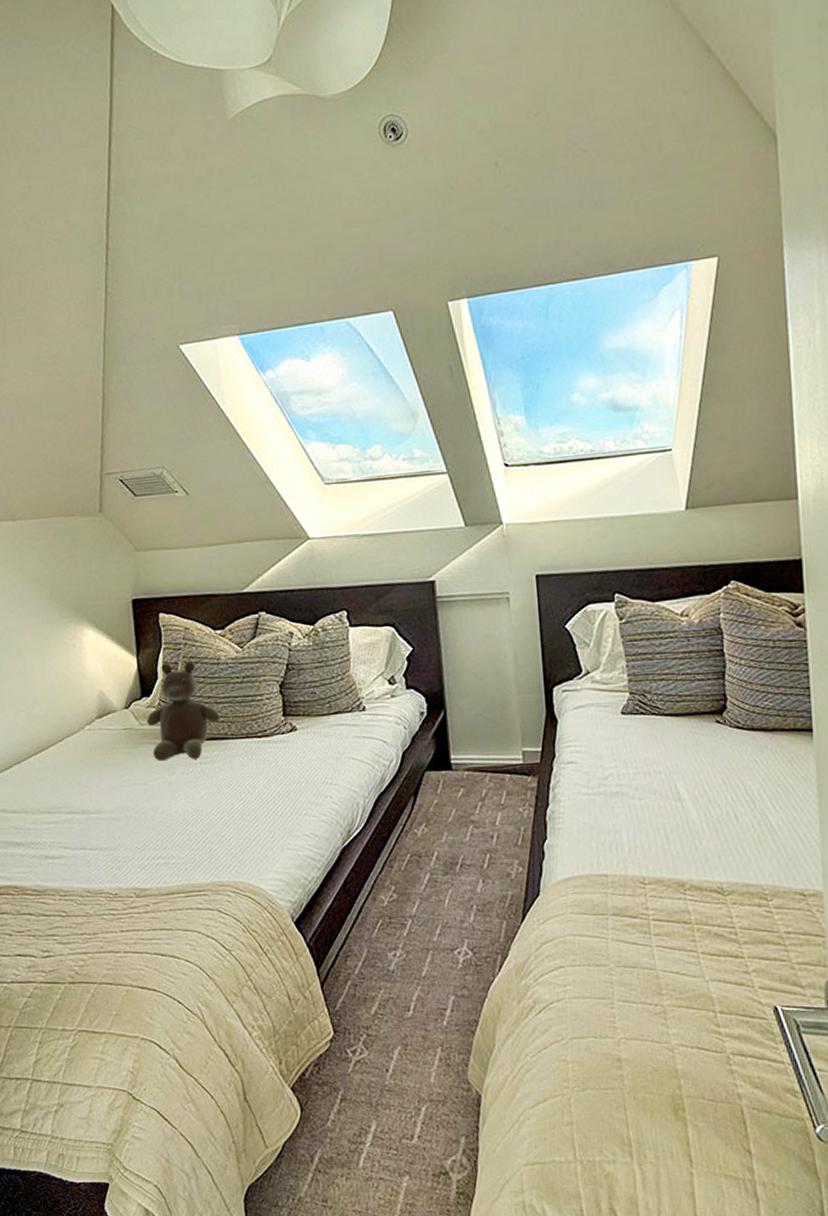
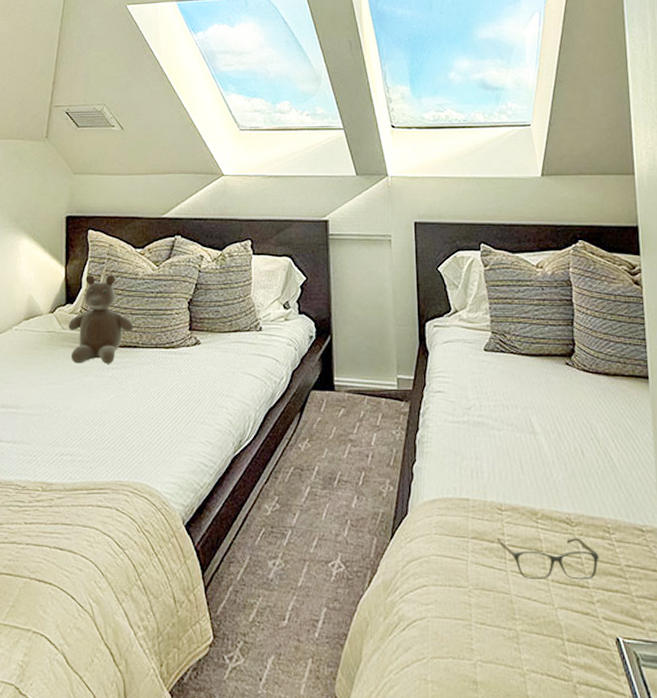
eyeglasses: none [640,907,755,954] -> present [497,537,599,581]

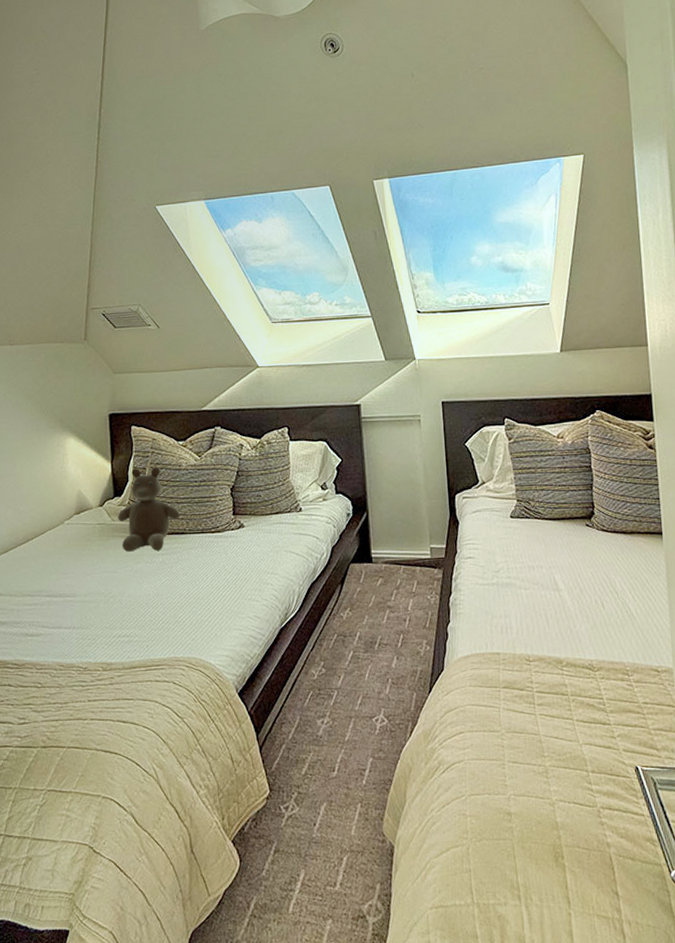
eyeglasses: present [497,537,599,581] -> none [526,681,619,721]

